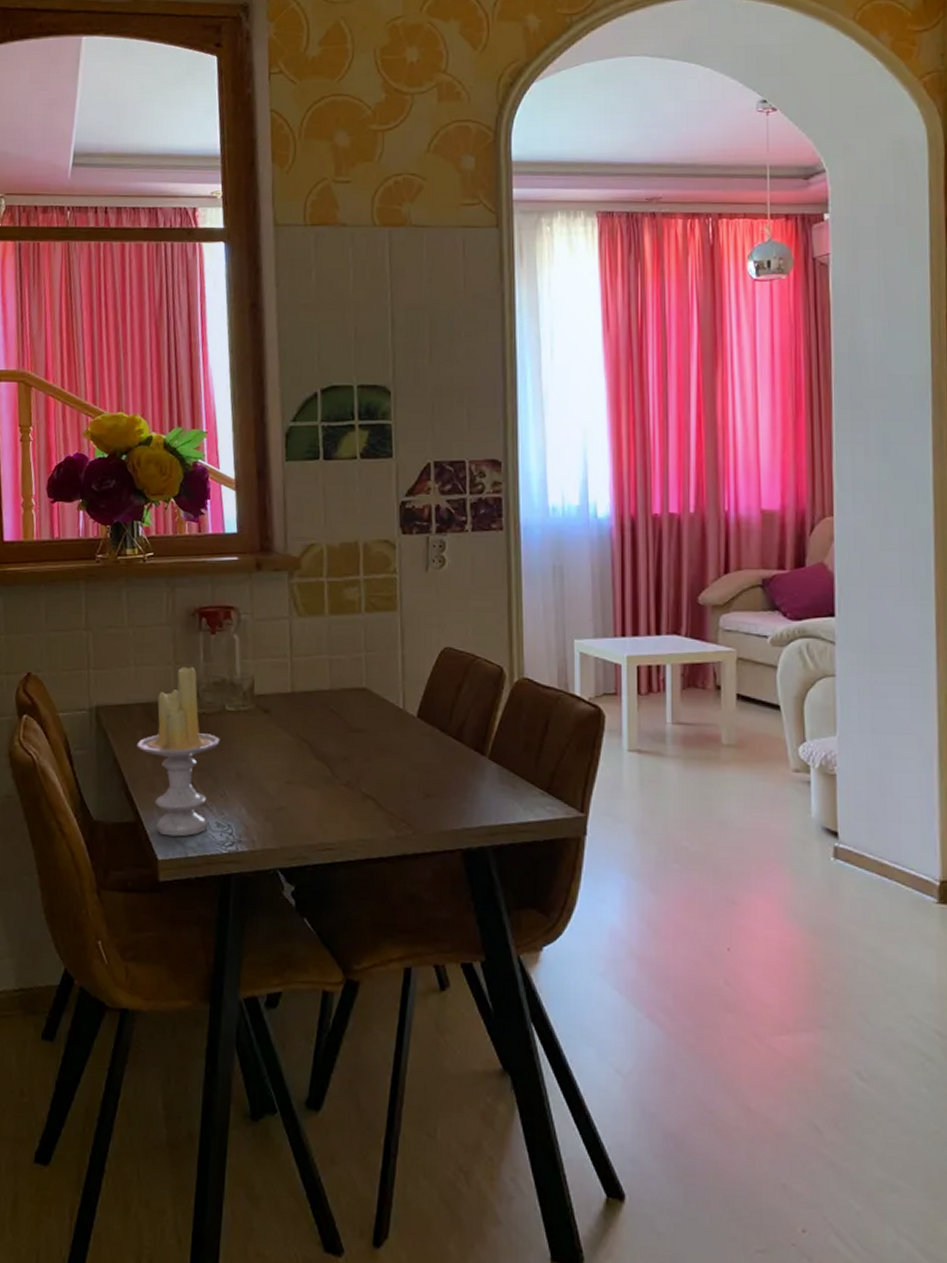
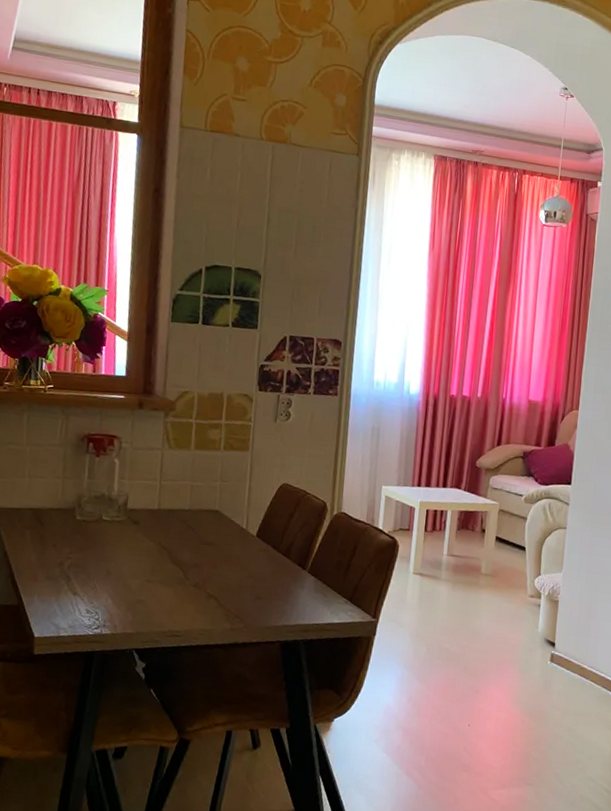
candle: present [136,666,220,837] -> none [24,481,96,619]

